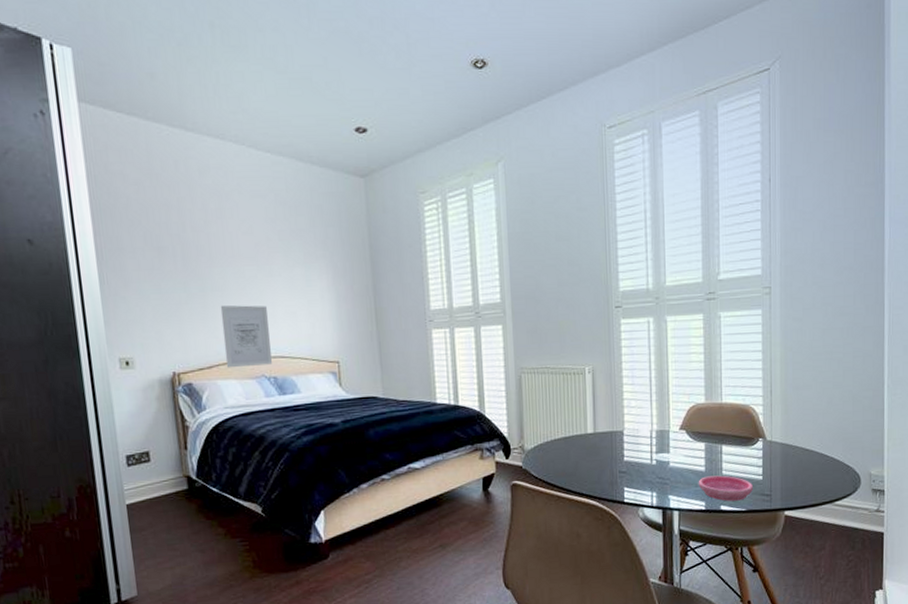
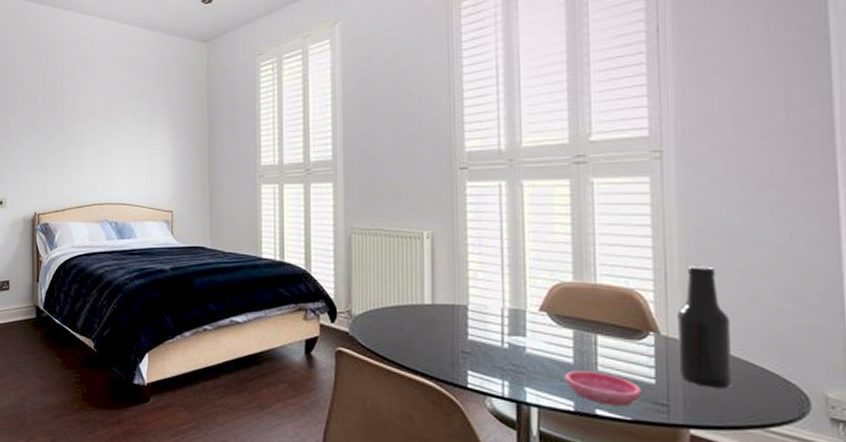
wall art: present [220,305,272,368] -> none [76,155,114,212]
beer bottle: none [779,381,814,477] -> present [677,266,733,388]

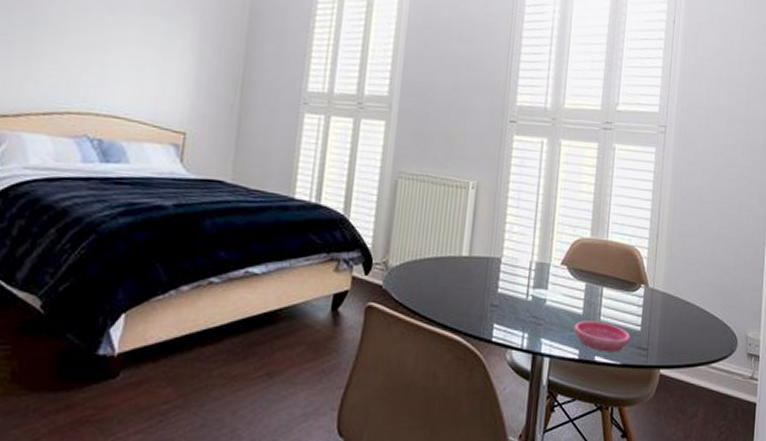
beer bottle: present [677,266,733,388] -> none [658,227,696,332]

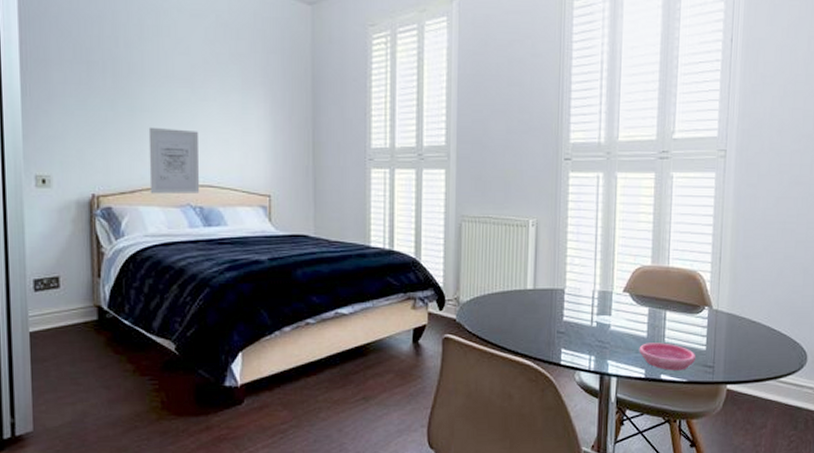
wall art: none [39,43,109,124] -> present [148,127,199,194]

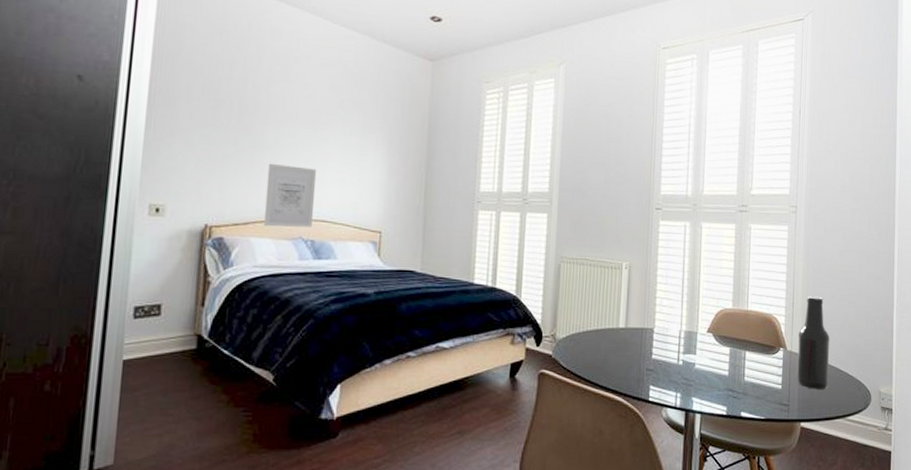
saucer: present [639,342,697,371] -> none [721,381,773,408]
beer bottle: none [723,250,762,350] -> present [797,296,830,389]

